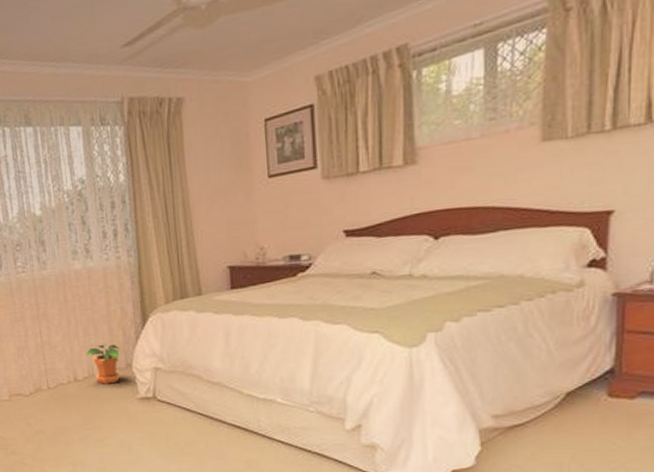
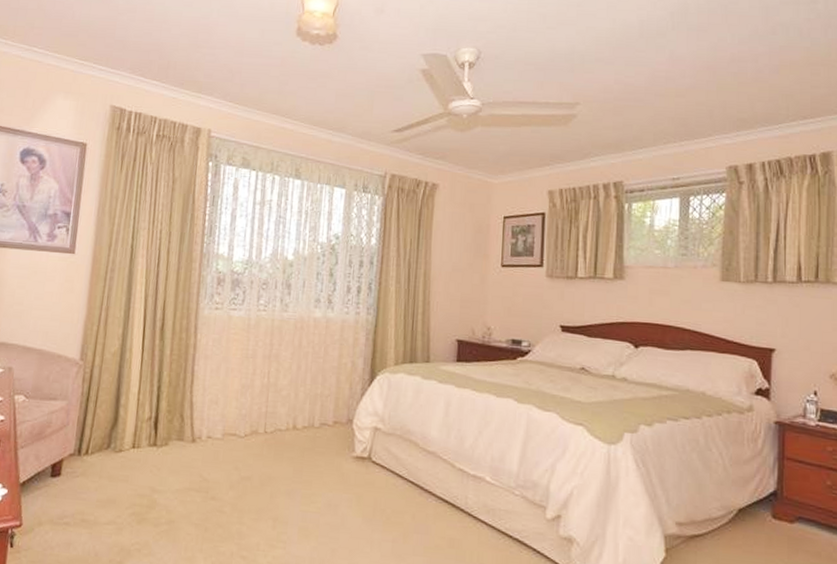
potted plant: present [85,344,120,384] -> none [309,395,344,438]

